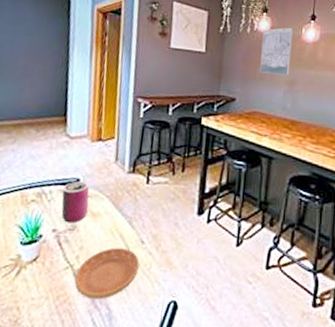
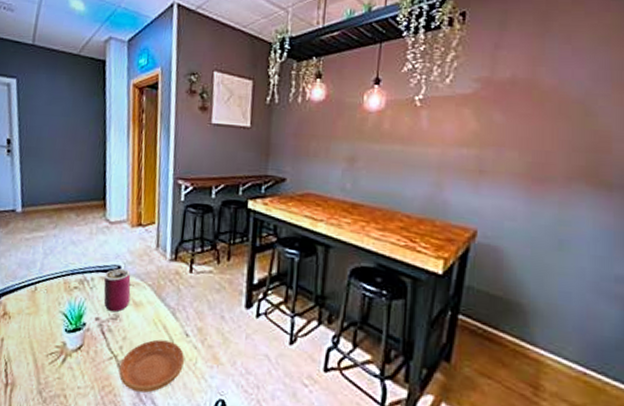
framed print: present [260,27,294,76] -> none [313,94,354,151]

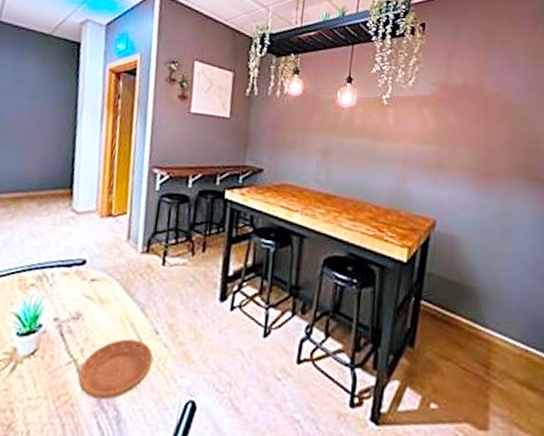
can: present [103,268,131,313] -> none [64,262,97,311]

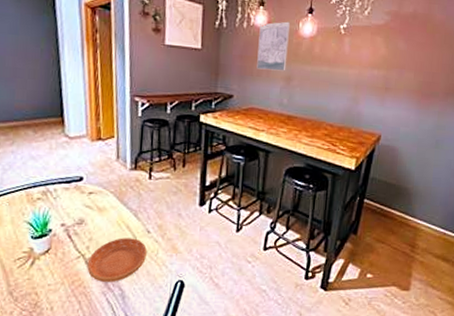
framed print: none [290,90,328,144] -> present [257,21,291,71]

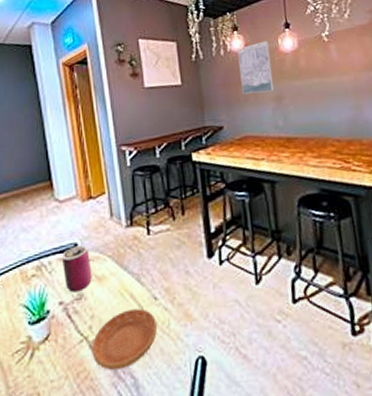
can: none [67,179,94,218] -> present [62,245,92,293]

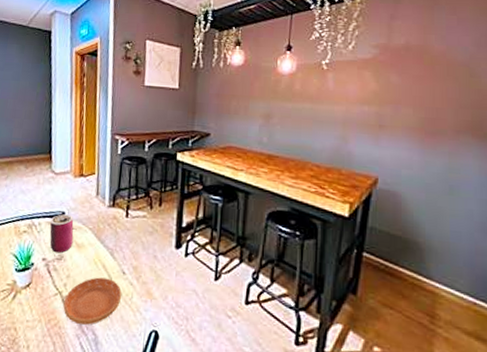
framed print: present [237,40,274,94] -> none [234,59,269,109]

